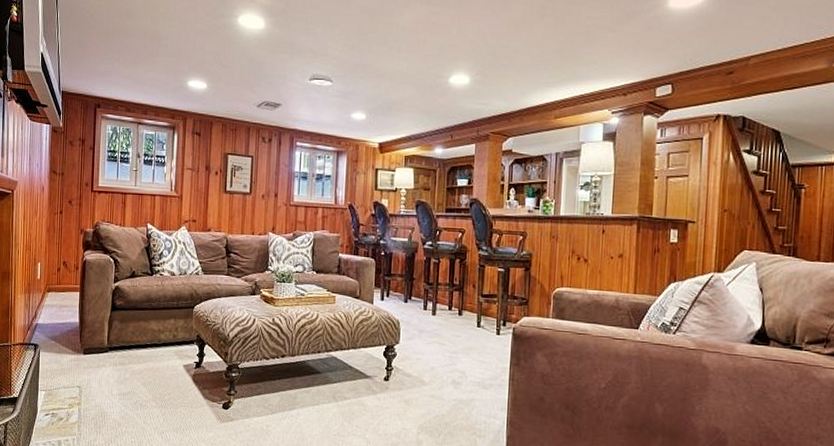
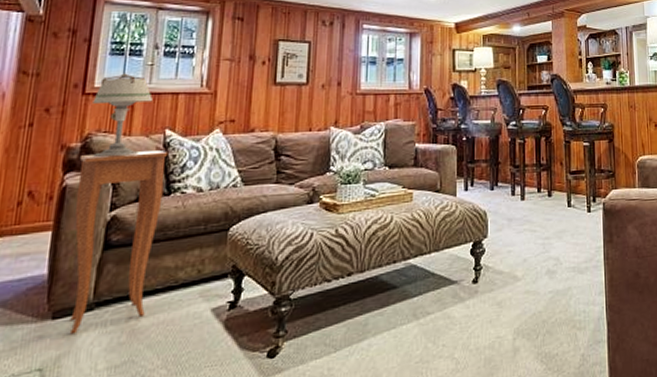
side table: none [92,238,150,367] -> present [70,149,169,335]
table lamp: none [98,176,138,242] -> present [93,73,153,158]

